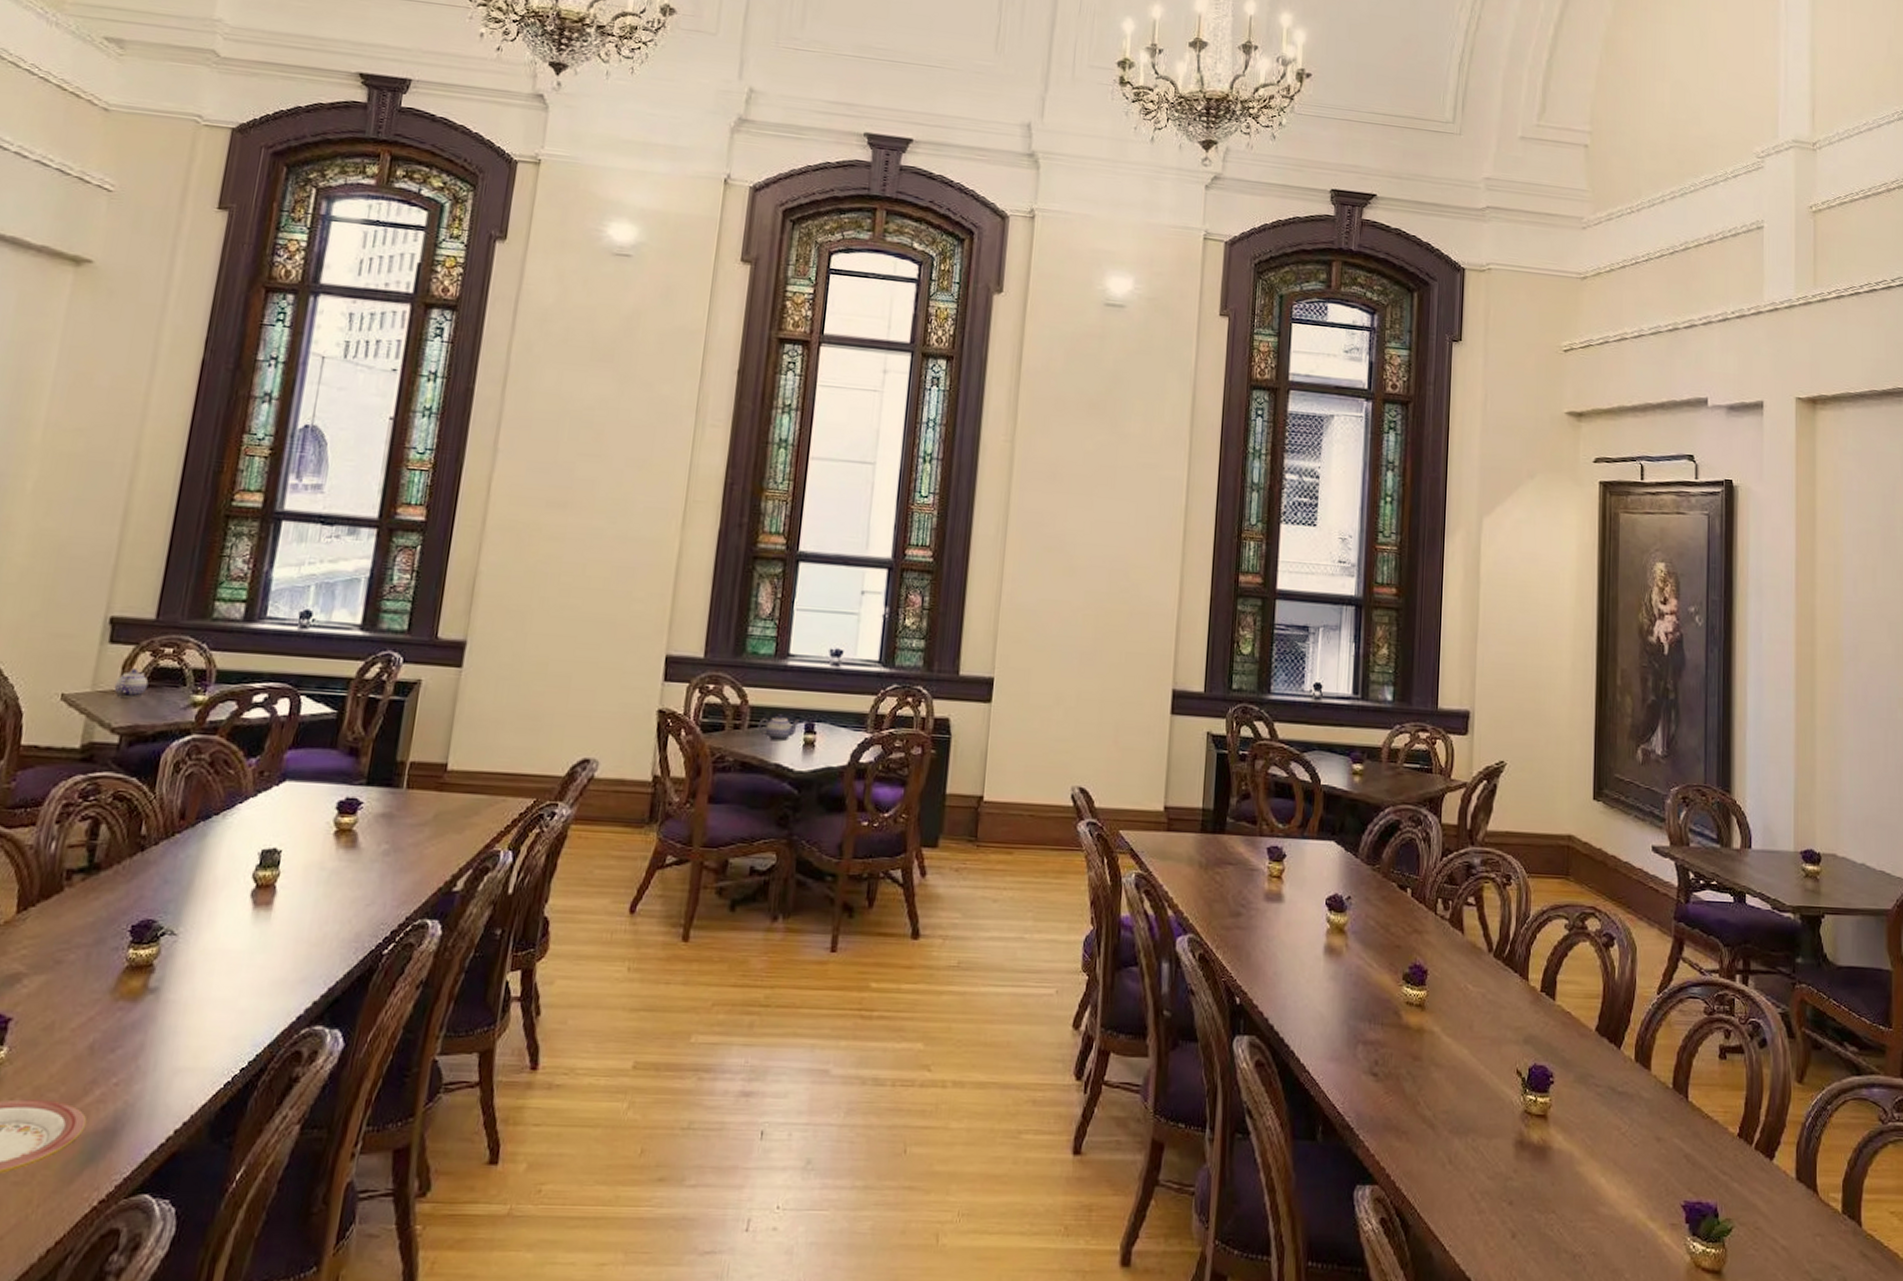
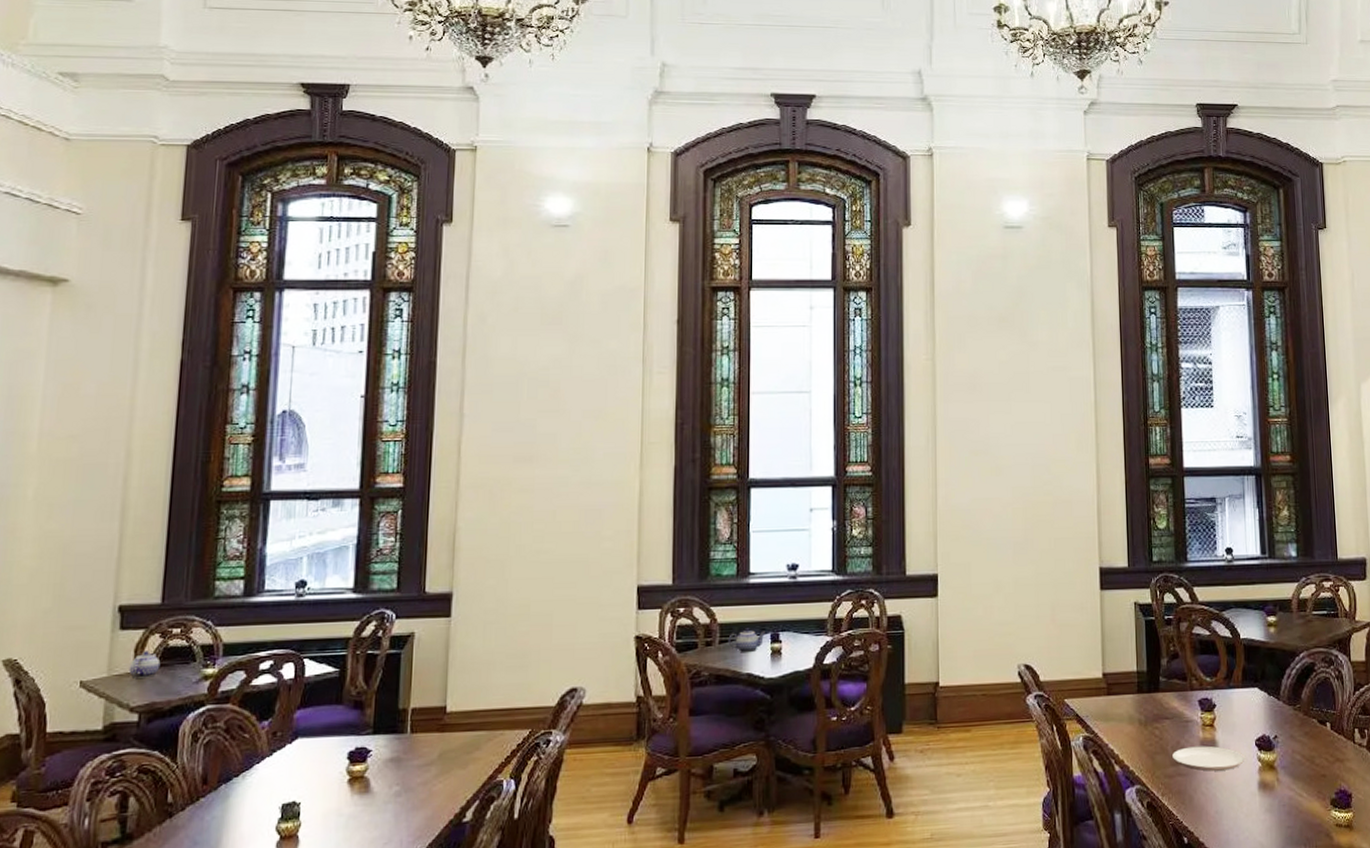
plate: none [1232,898,1314,929] -> present [1172,746,1246,772]

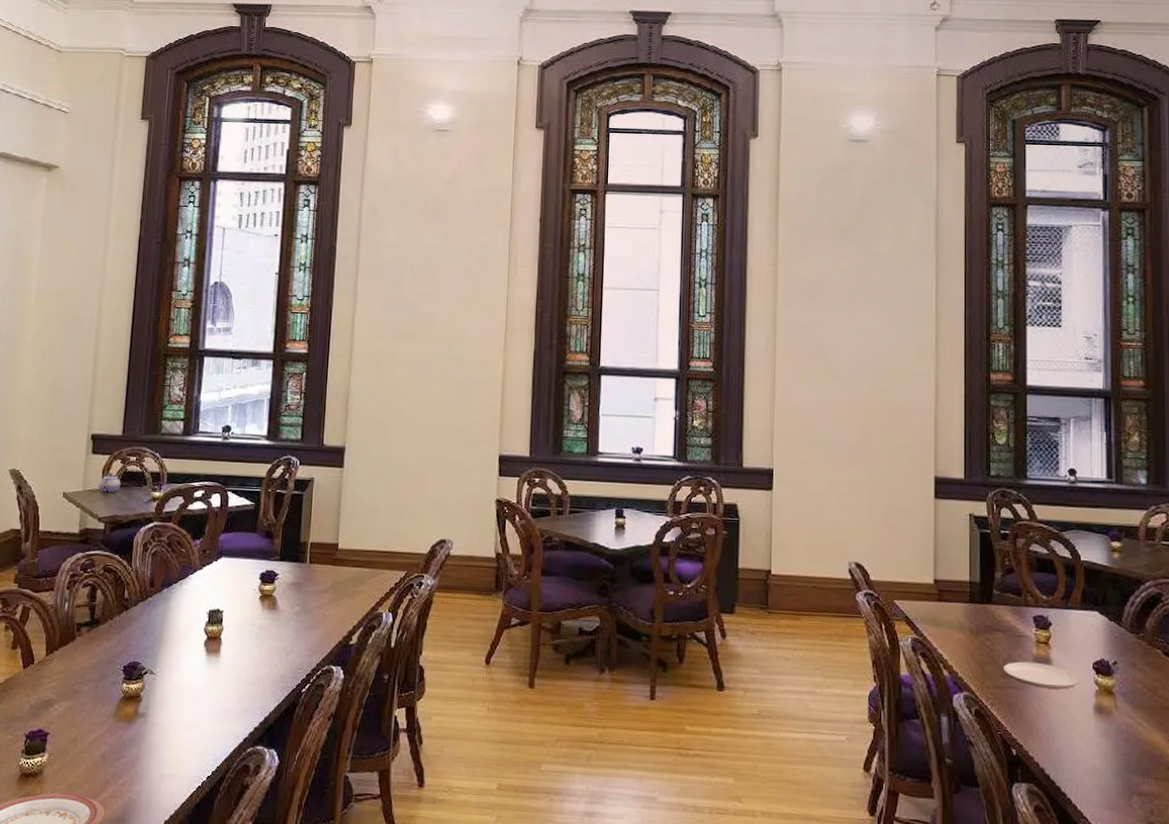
teapot: present [728,628,765,653] -> none [577,502,611,525]

